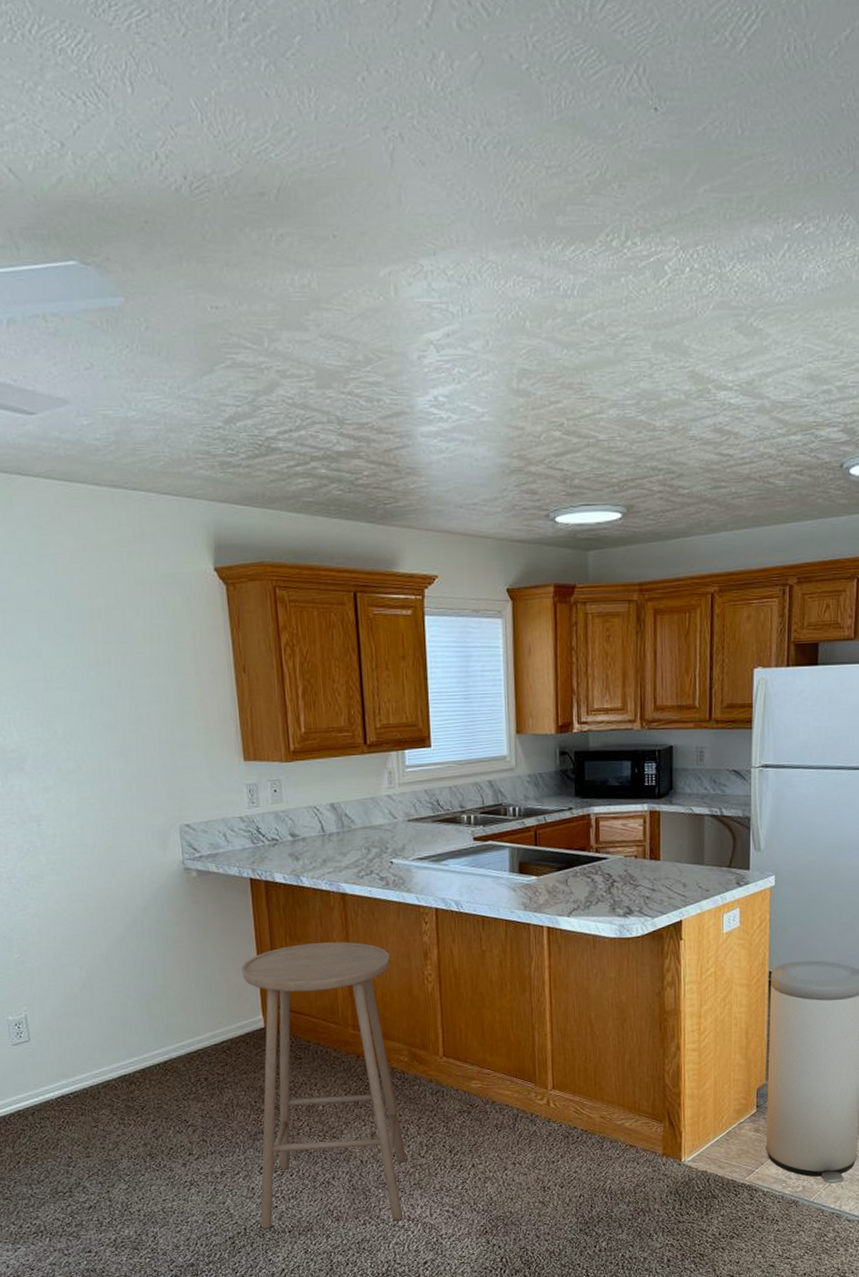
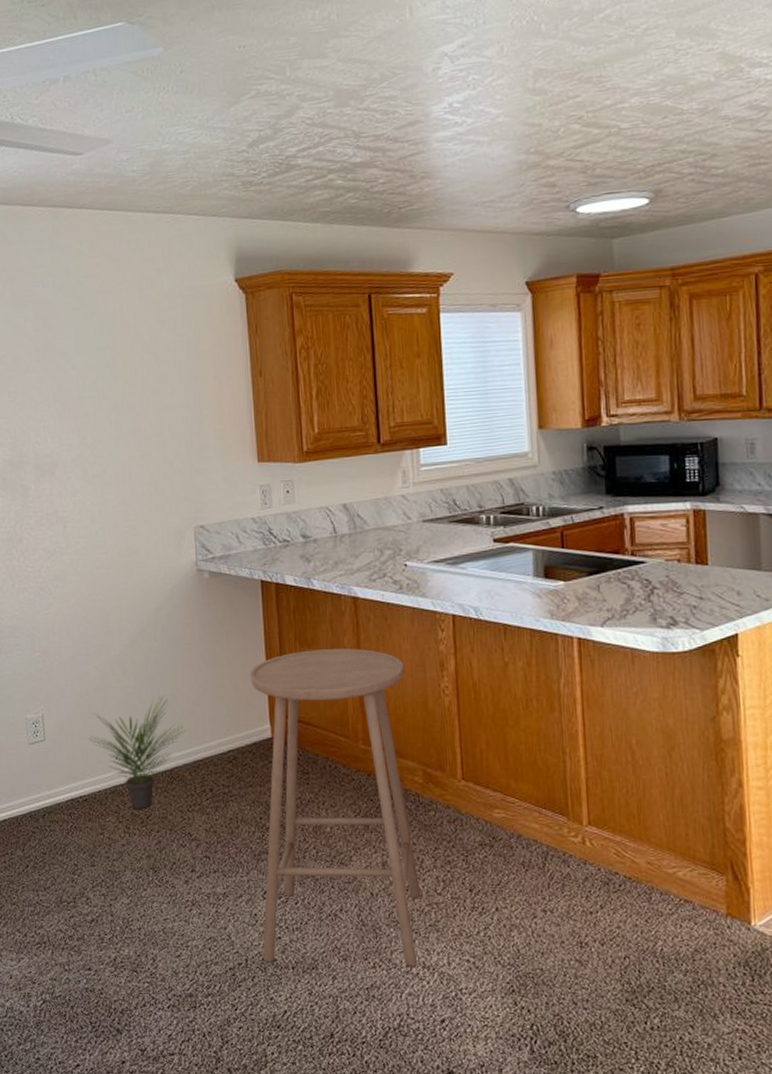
potted plant: none [78,992,178,1102] -> present [89,695,186,810]

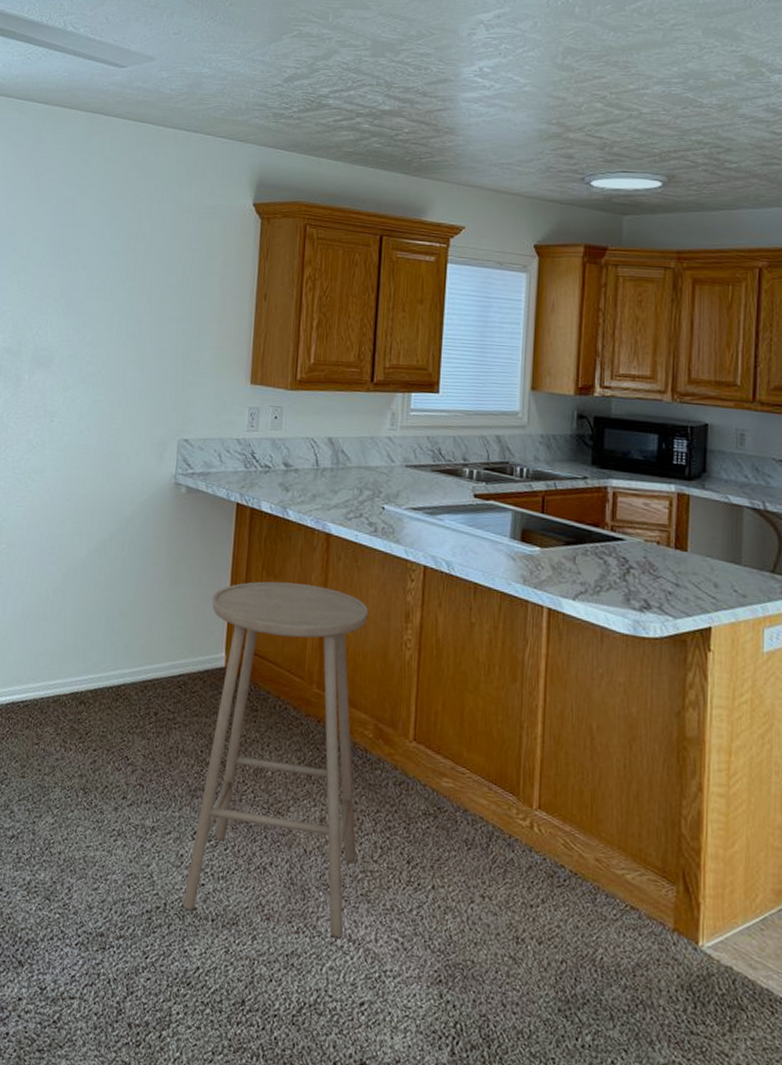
potted plant: present [89,695,186,810] -> none [40,607,139,724]

